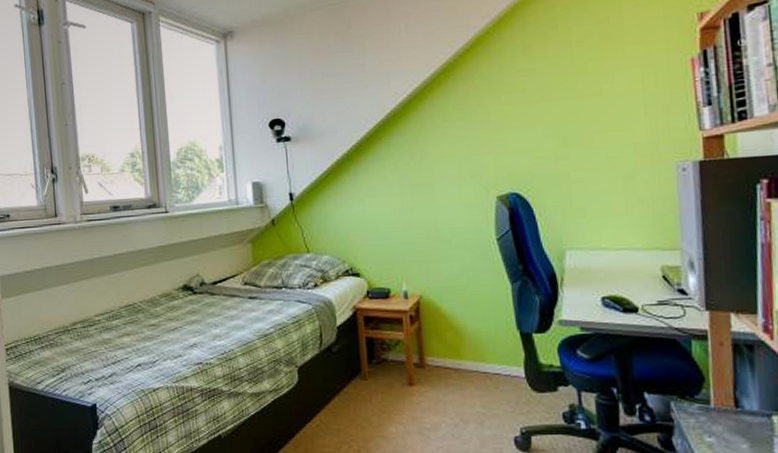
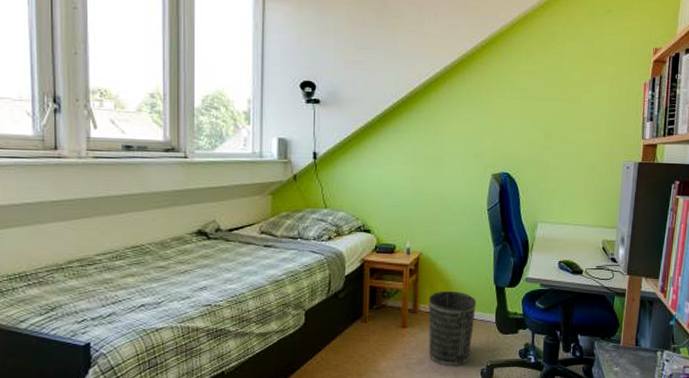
wastebasket: none [437,340,498,434] -> present [428,291,476,367]

